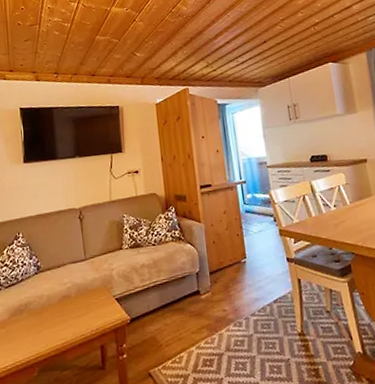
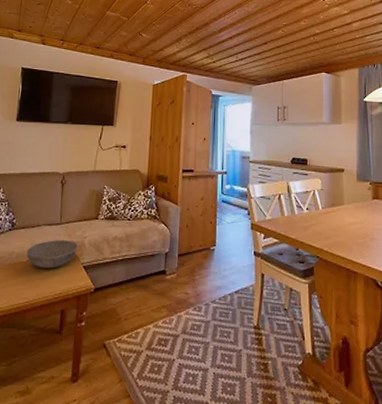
bowl: none [57,274,107,307] -> present [27,240,78,269]

